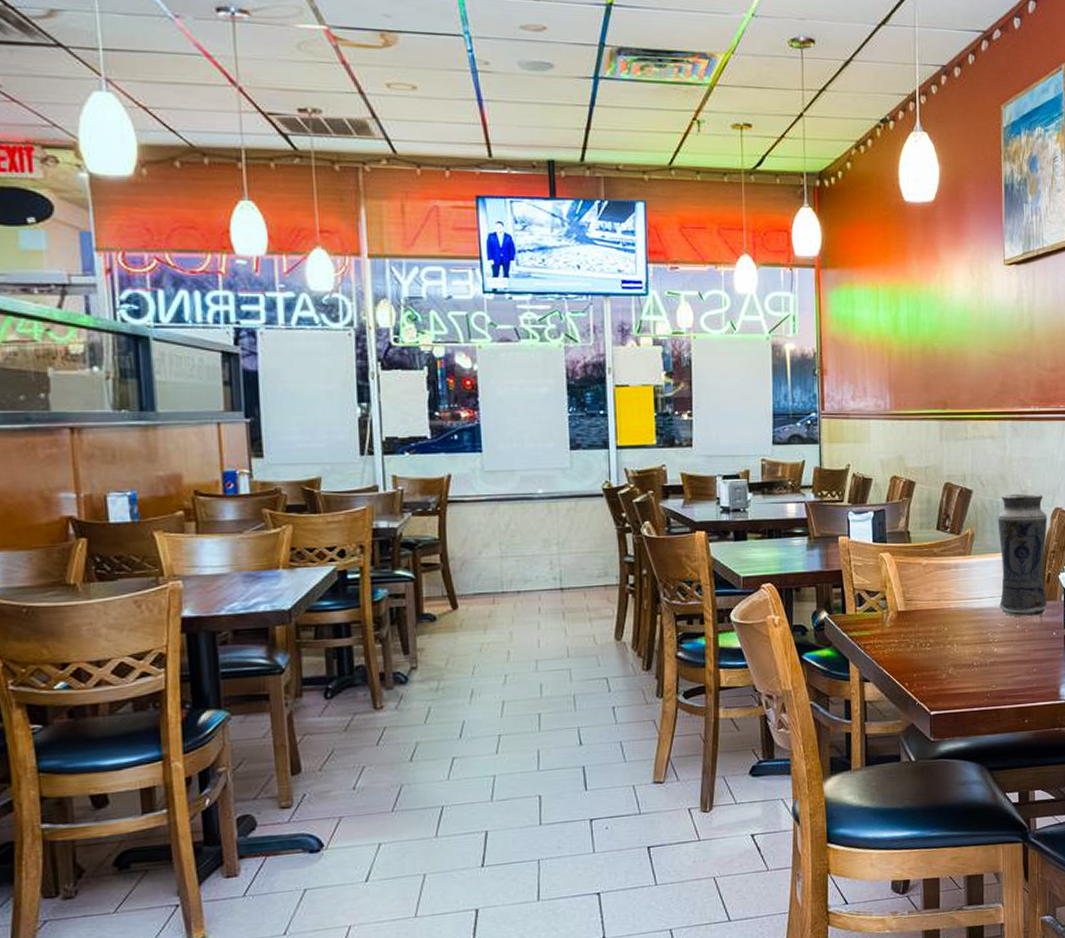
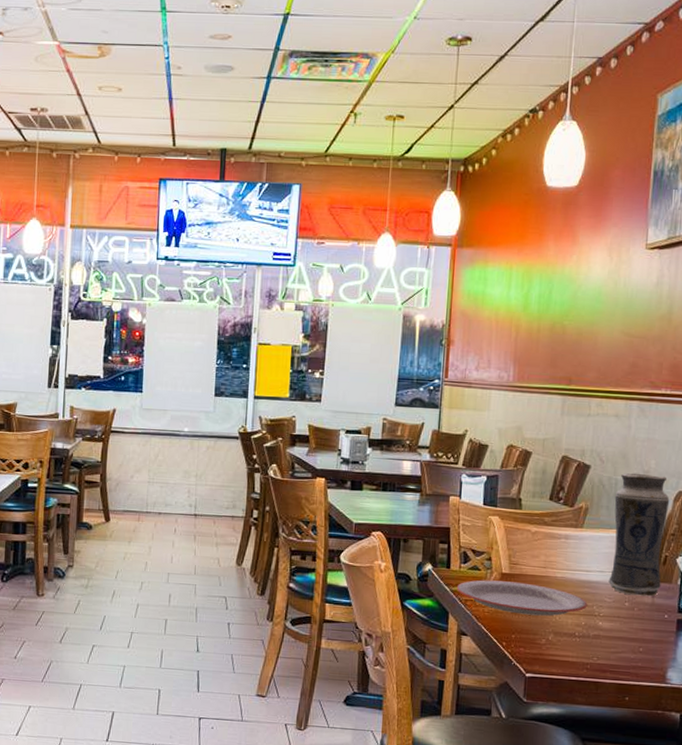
plate: none [854,618,982,652] -> present [456,579,588,616]

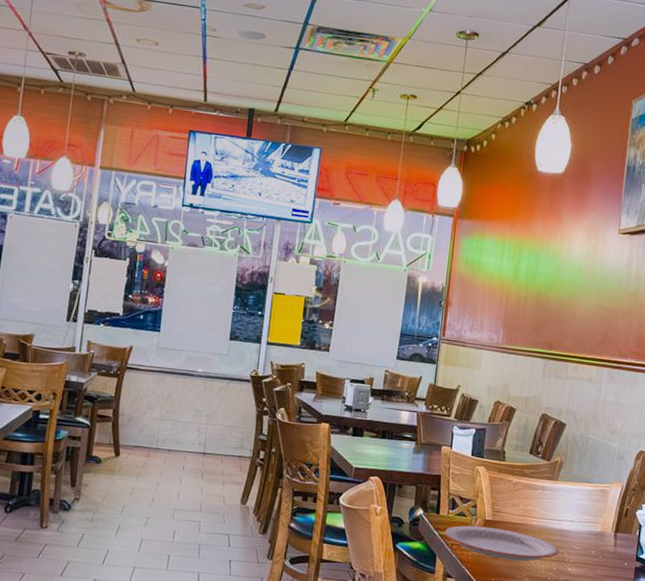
vase: present [608,473,670,597] -> none [578,432,632,546]

